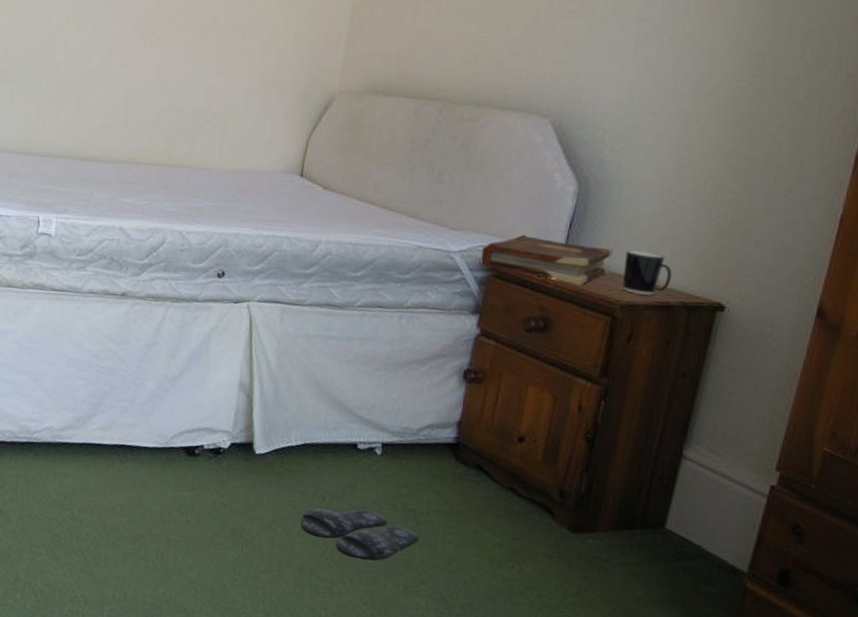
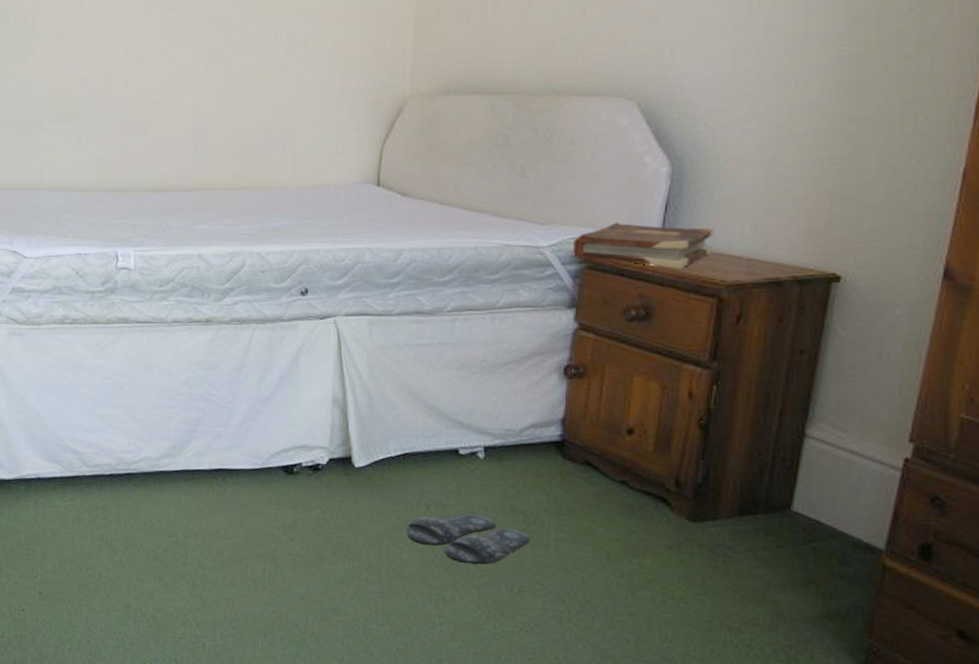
mug: present [622,250,672,296] -> none [727,228,780,273]

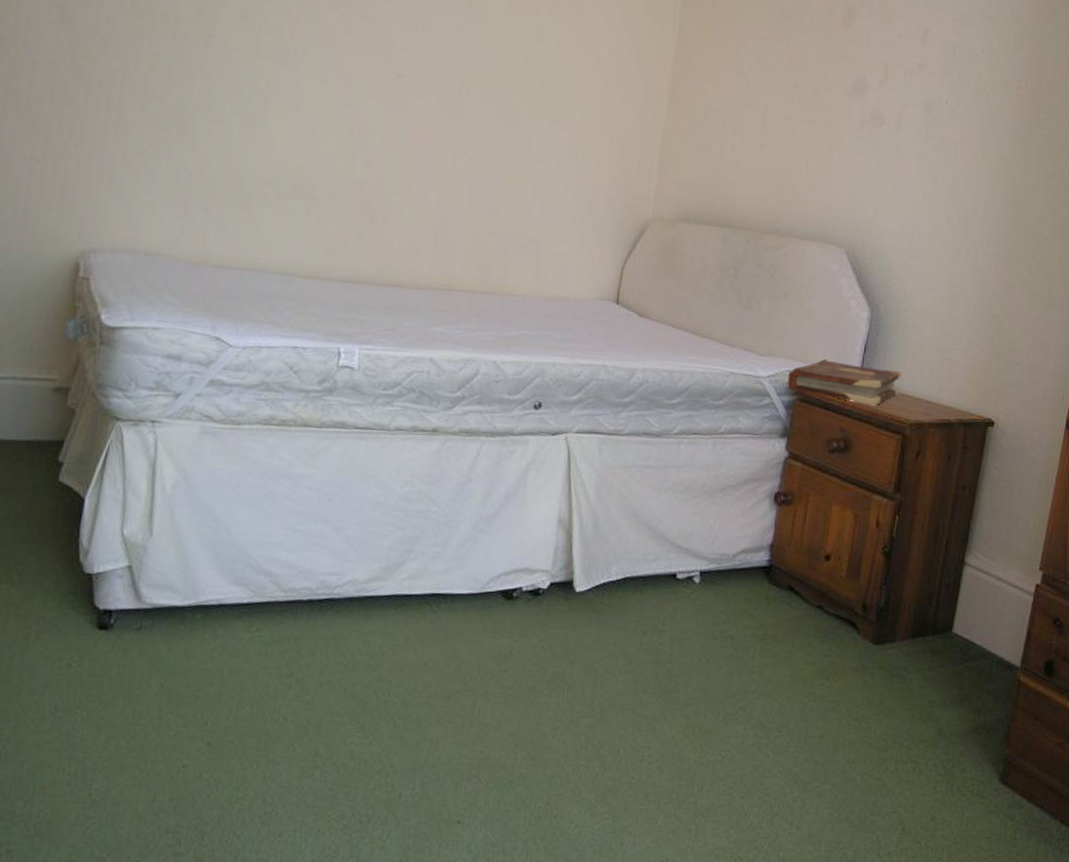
slippers: present [407,513,530,565] -> none [623,639,737,692]

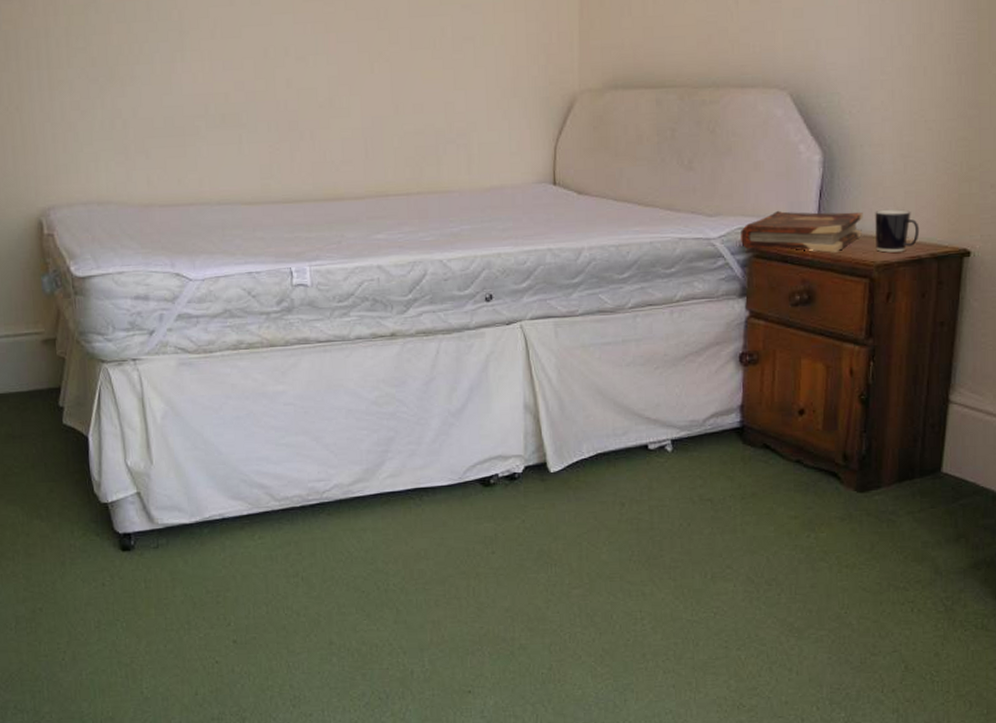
mug: none [910,372,951,414] -> present [875,209,920,253]

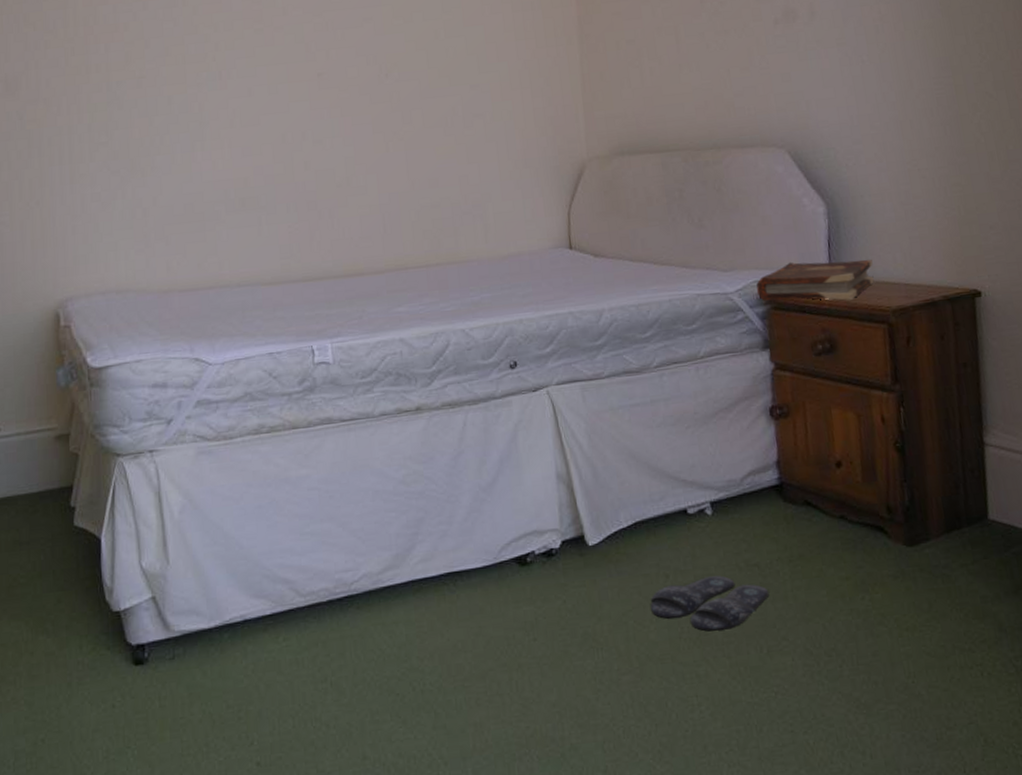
slippers: none [605,506,719,556] -> present [650,575,769,632]
mug: present [875,209,920,253] -> none [884,254,930,298]

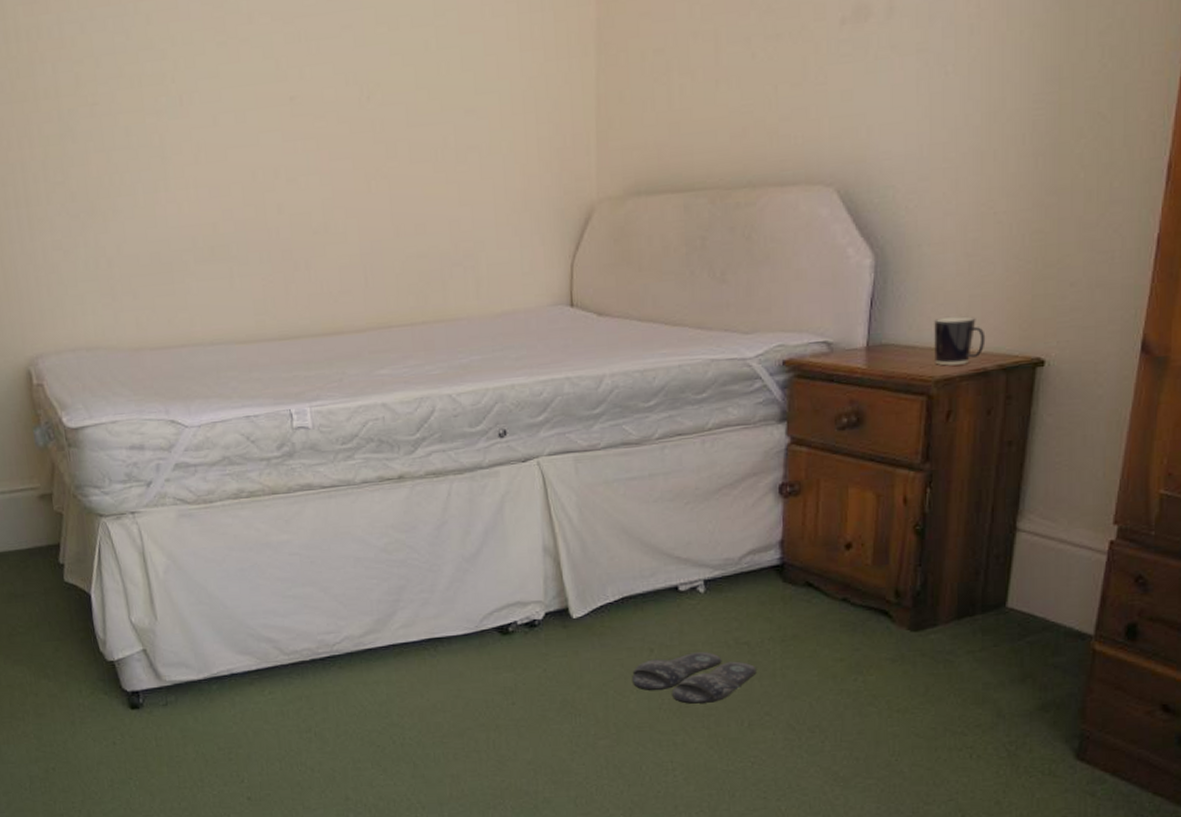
book: present [756,259,875,301] -> none [780,321,920,369]
mug: none [884,254,930,298] -> present [934,316,986,366]

